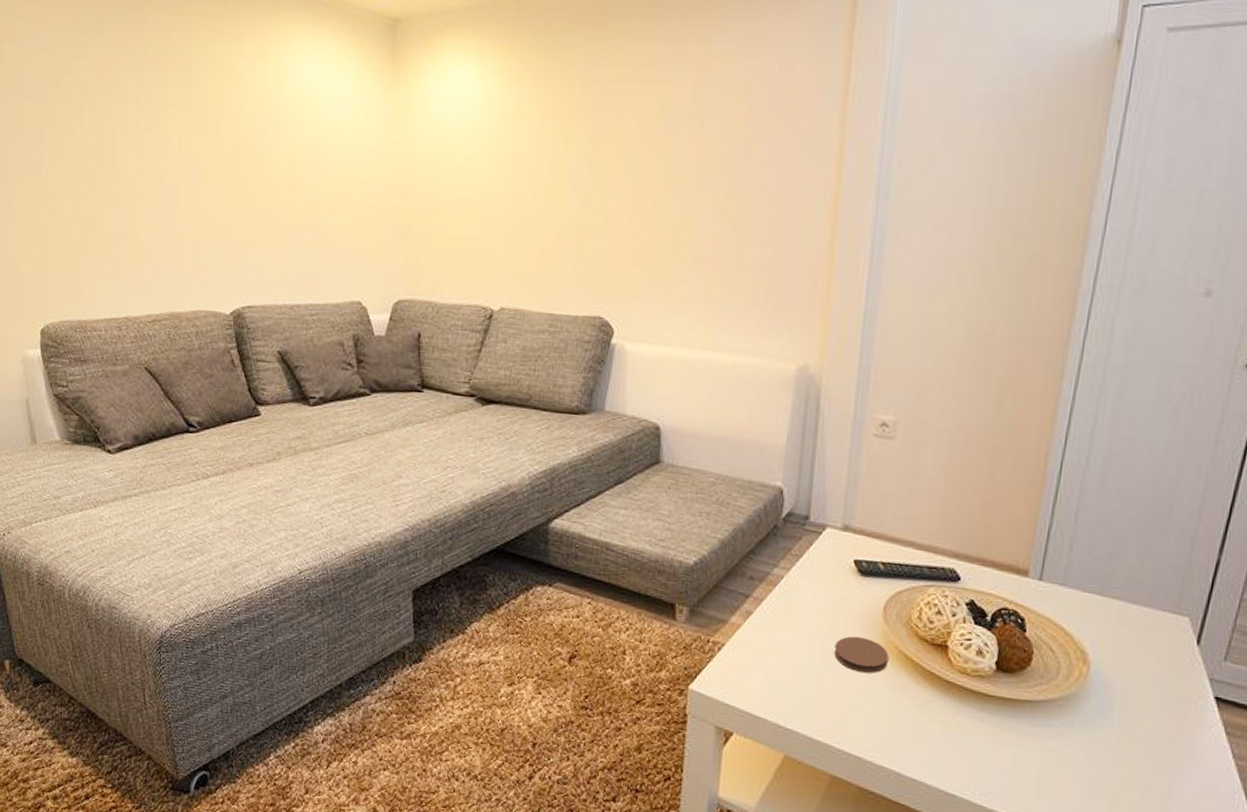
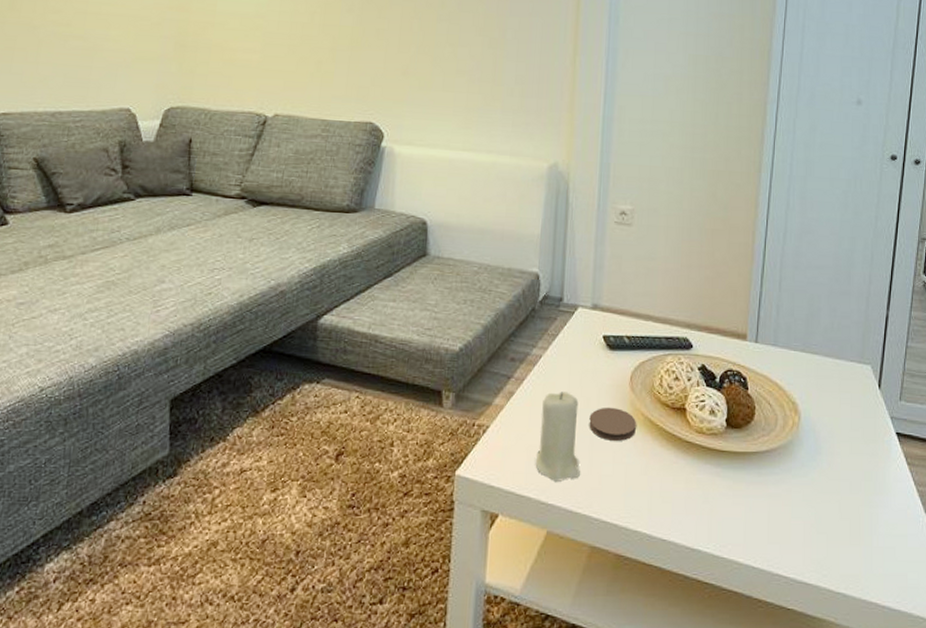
candle: none [773,615,824,708] -> present [535,391,580,482]

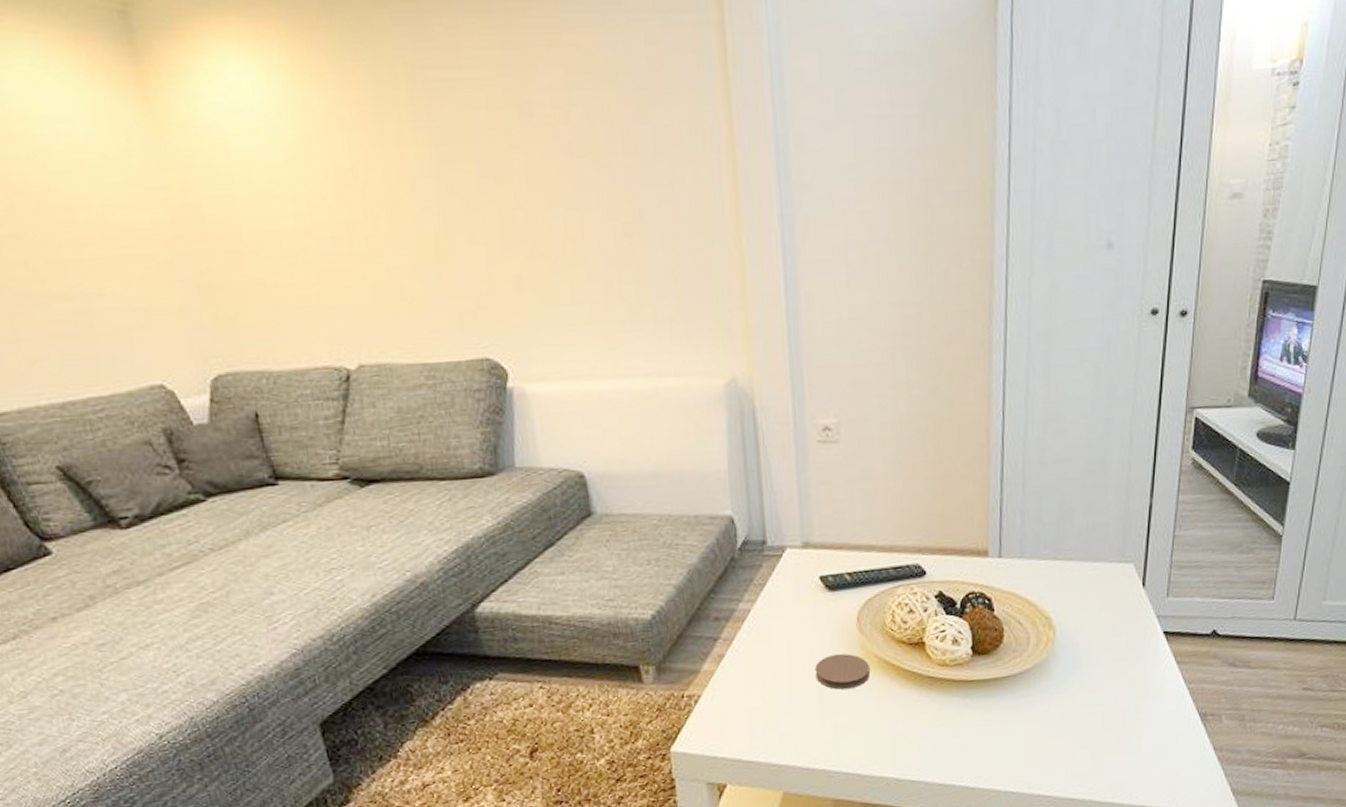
candle: present [535,391,580,482] -> none [759,645,812,741]

